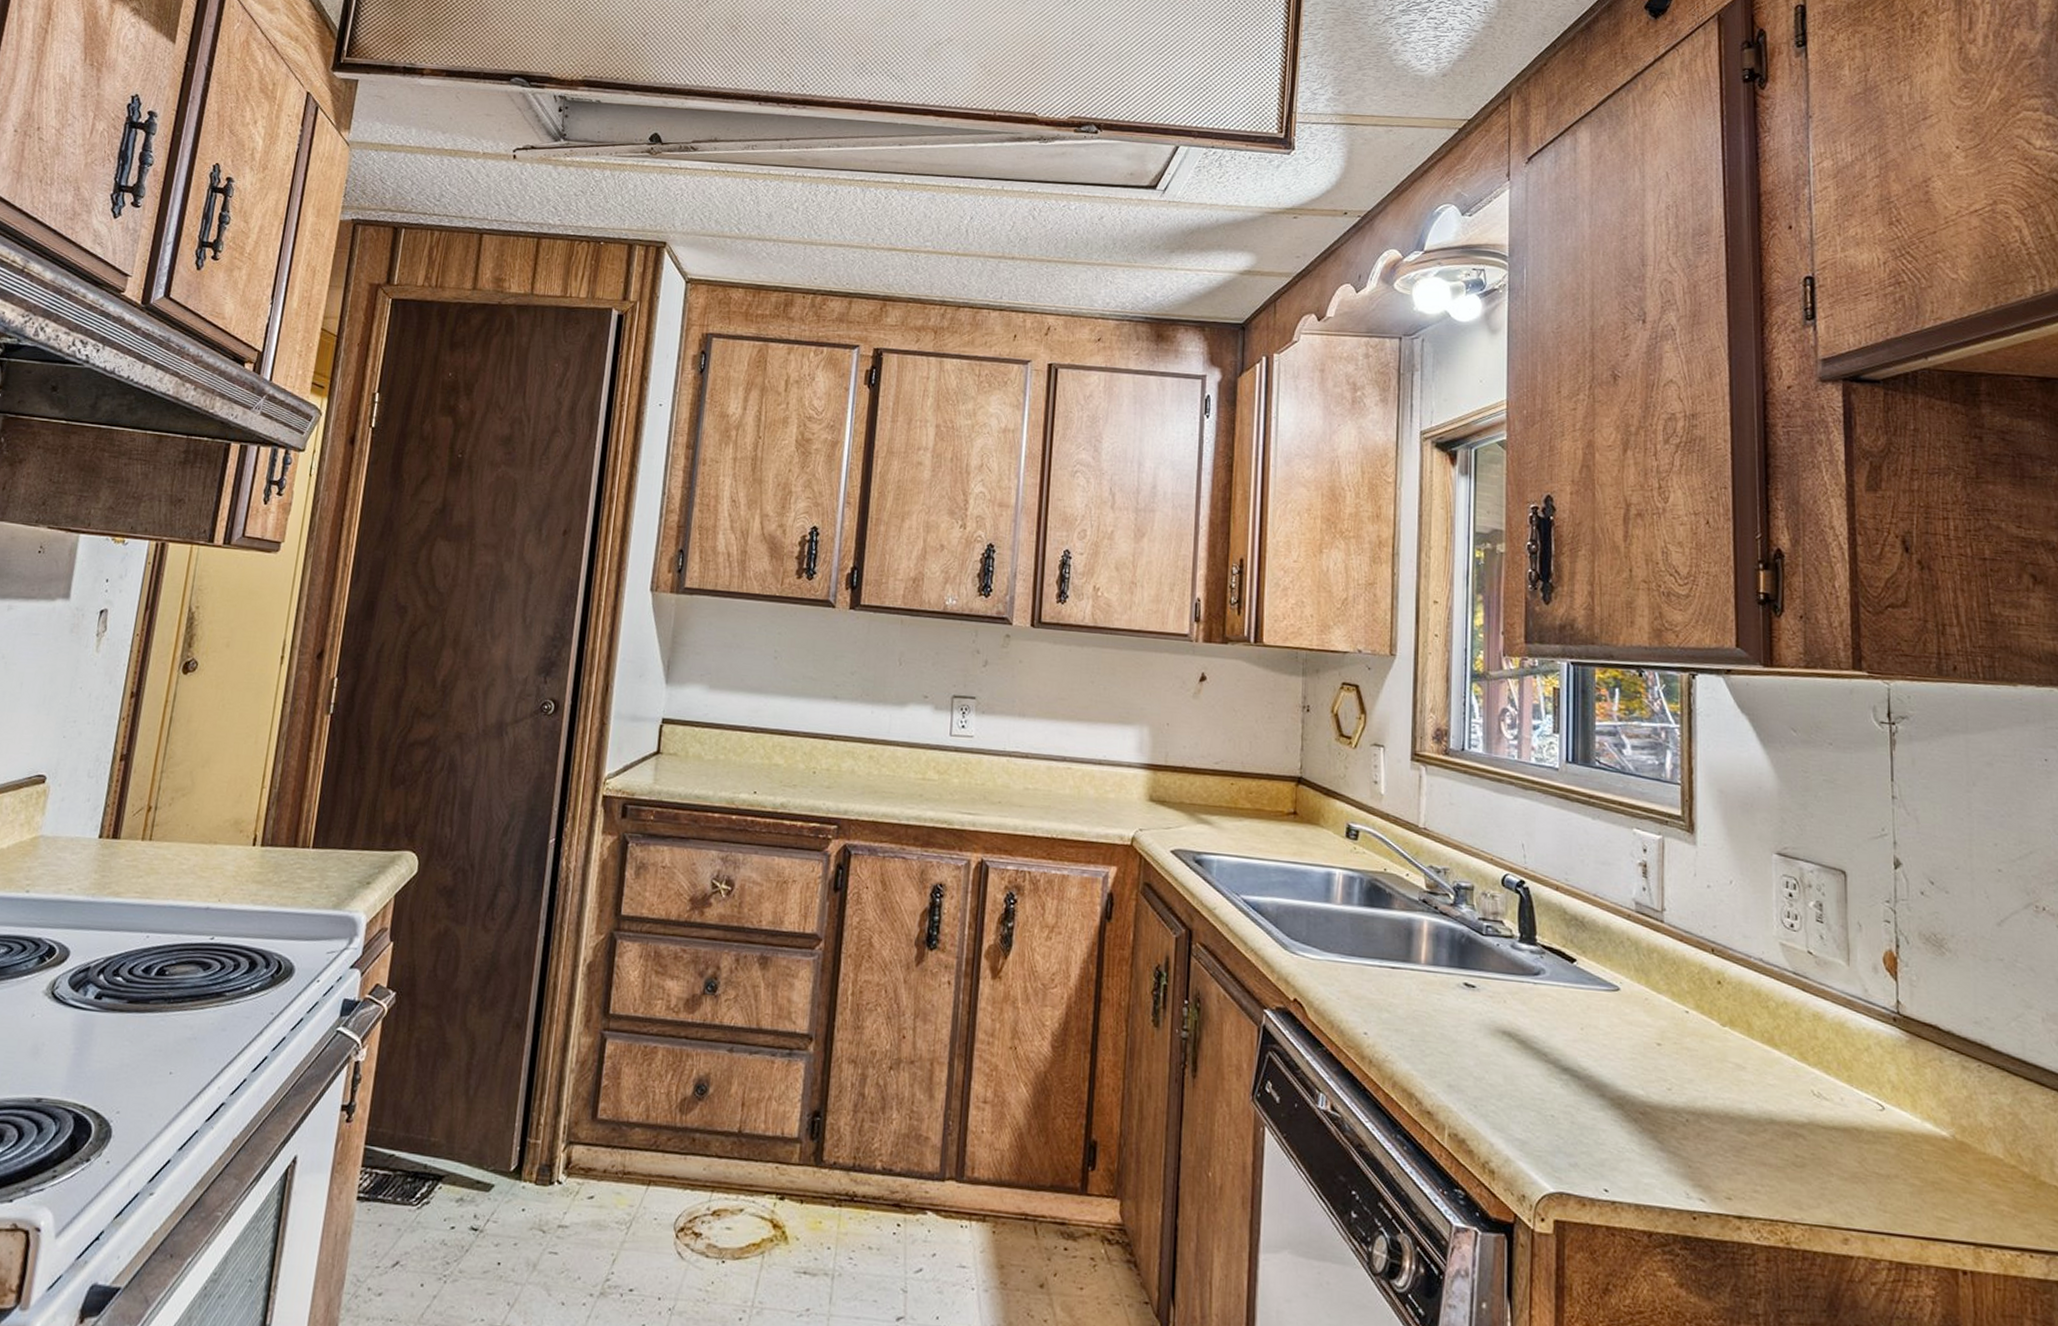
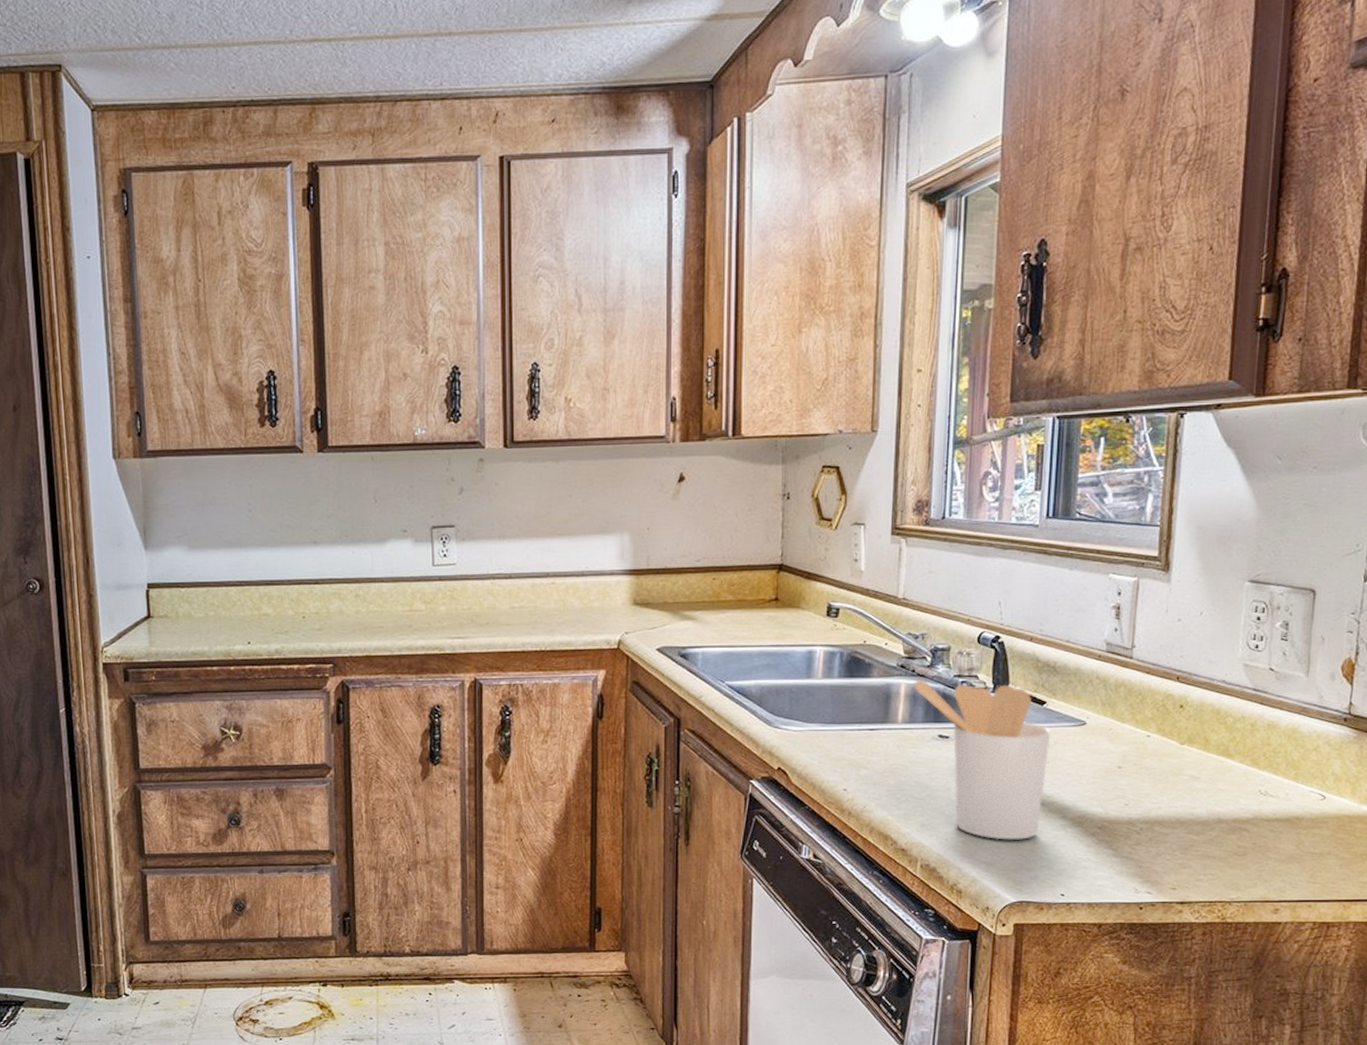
utensil holder: none [1435,917,1583,1117] -> present [912,678,1051,840]

